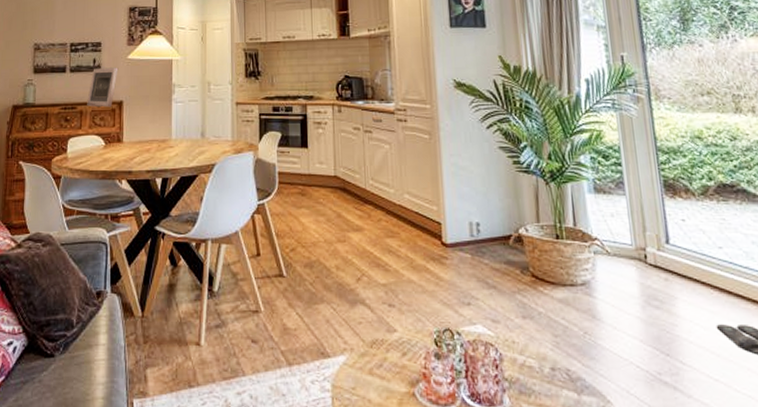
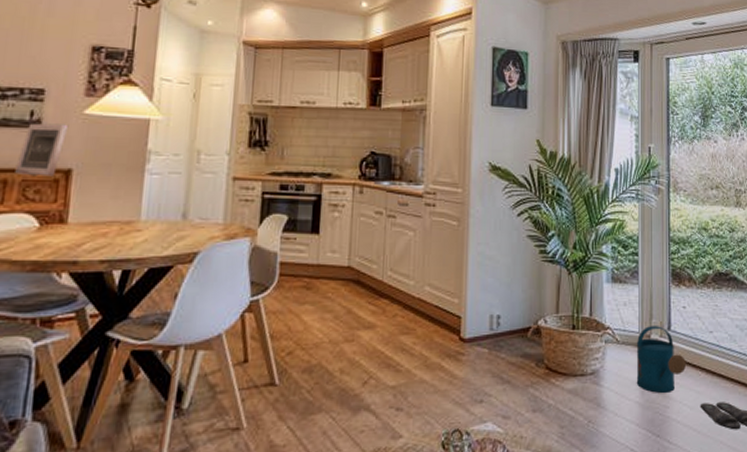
watering can: none [629,239,694,309] -> present [636,326,687,393]

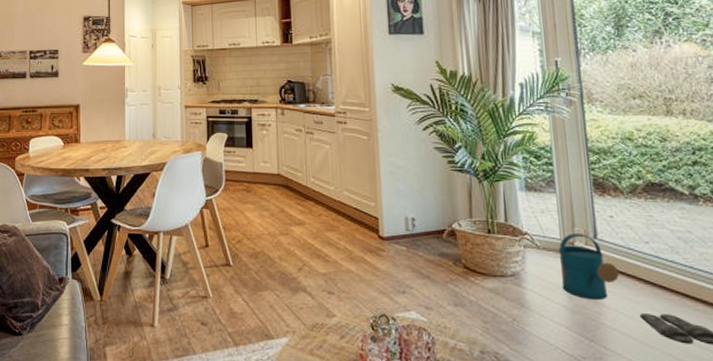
picture frame: present [15,123,69,177] -> none [46,73,75,111]

